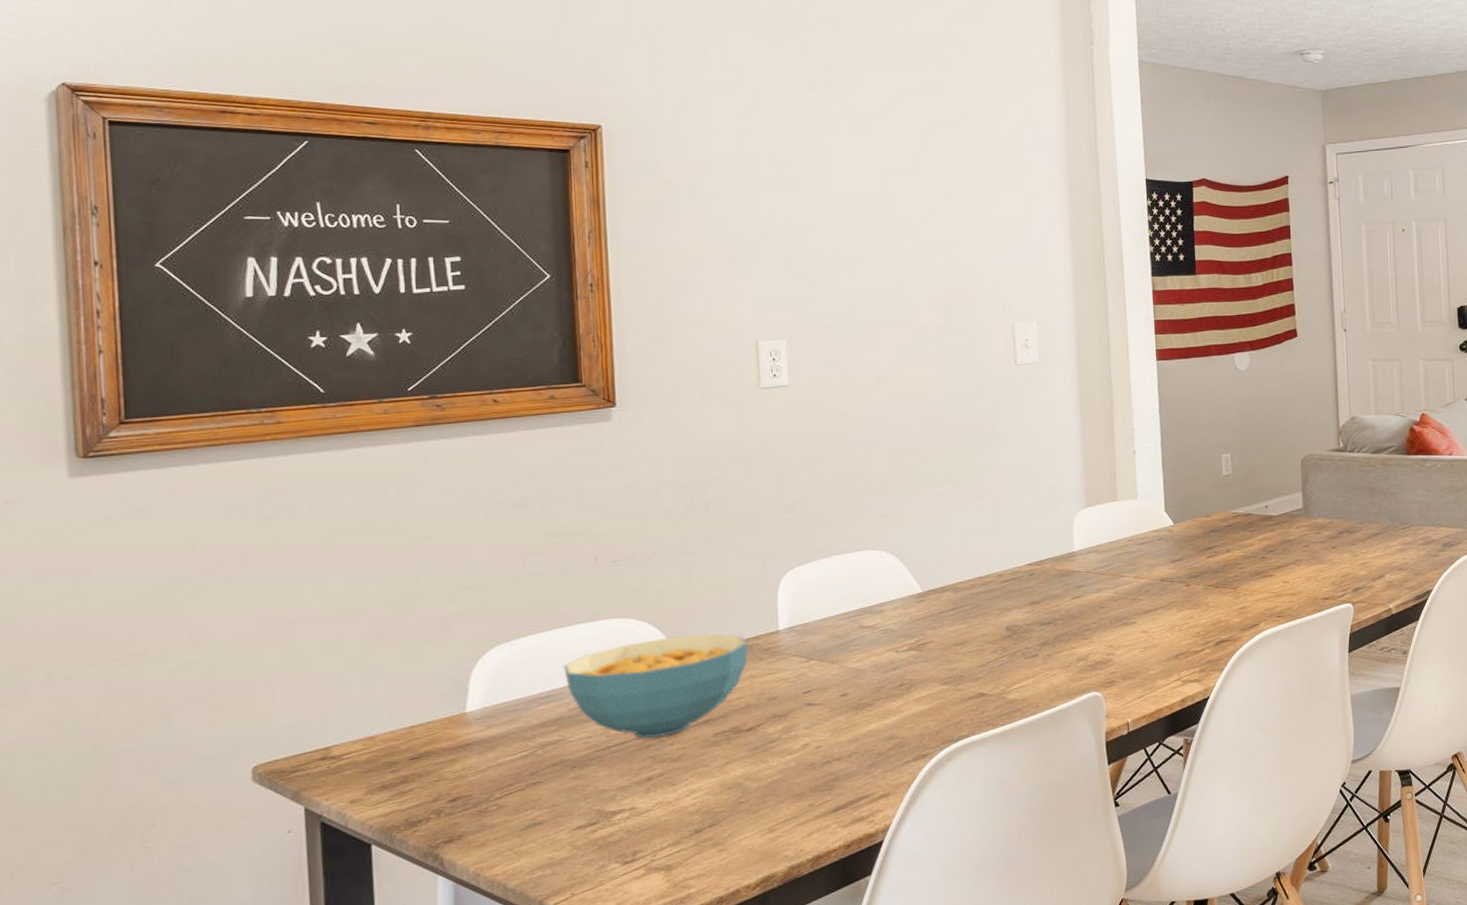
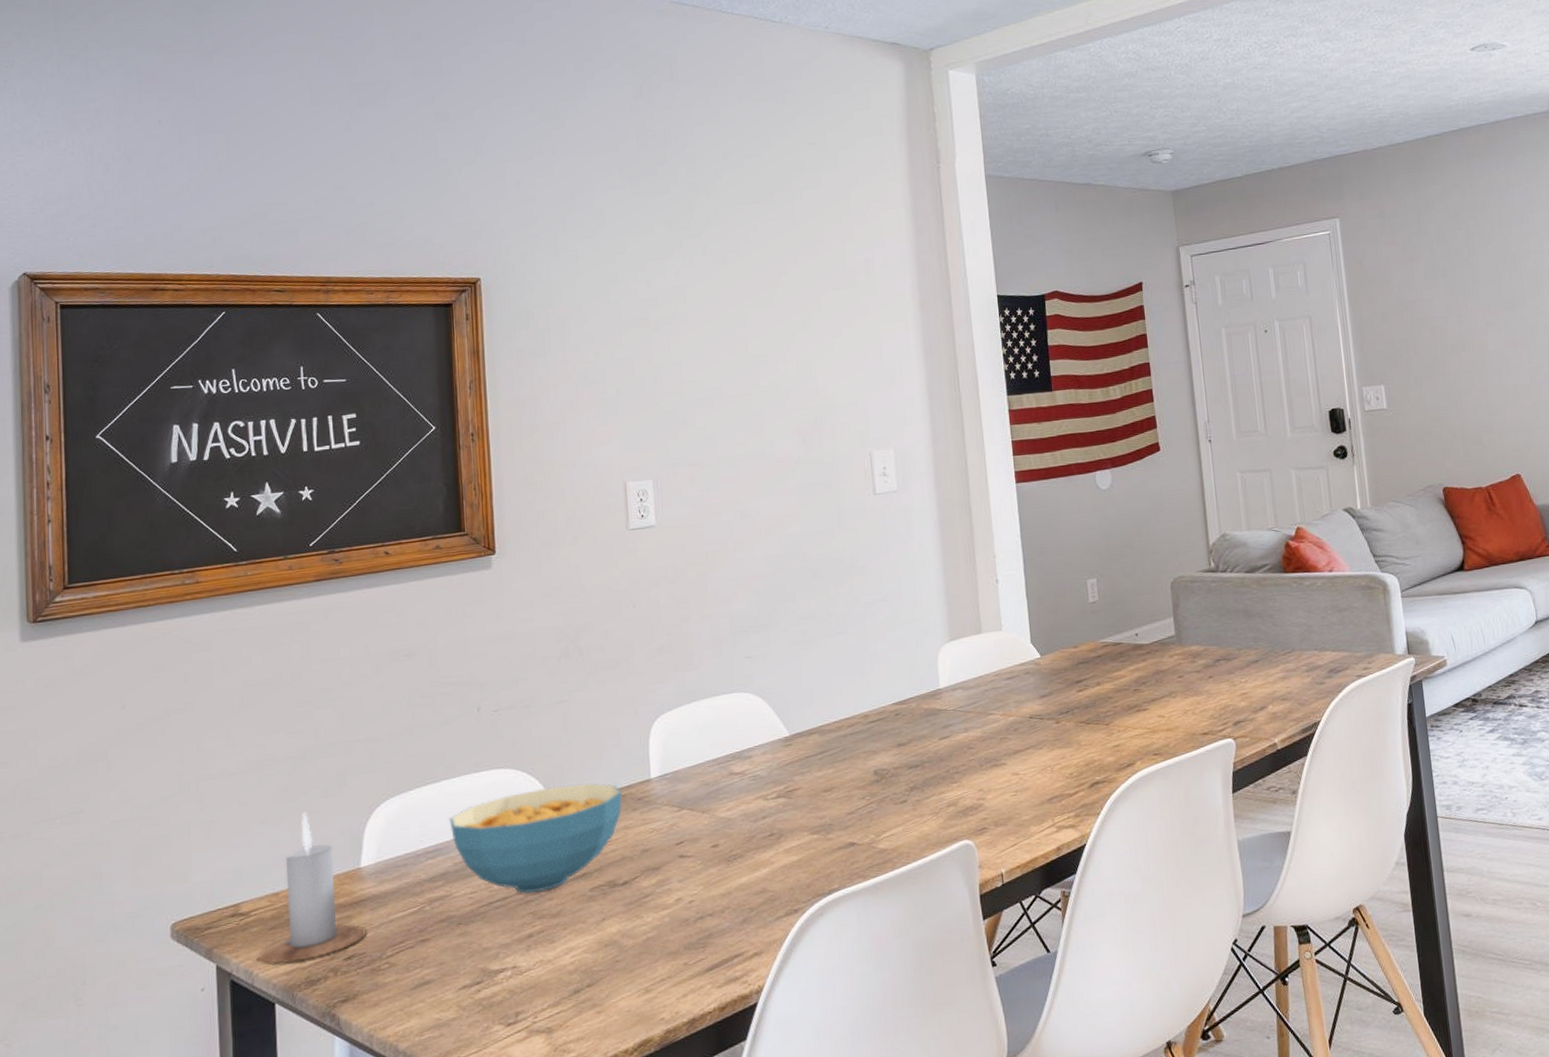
candle: none [352,657,472,806] -> present [258,811,366,963]

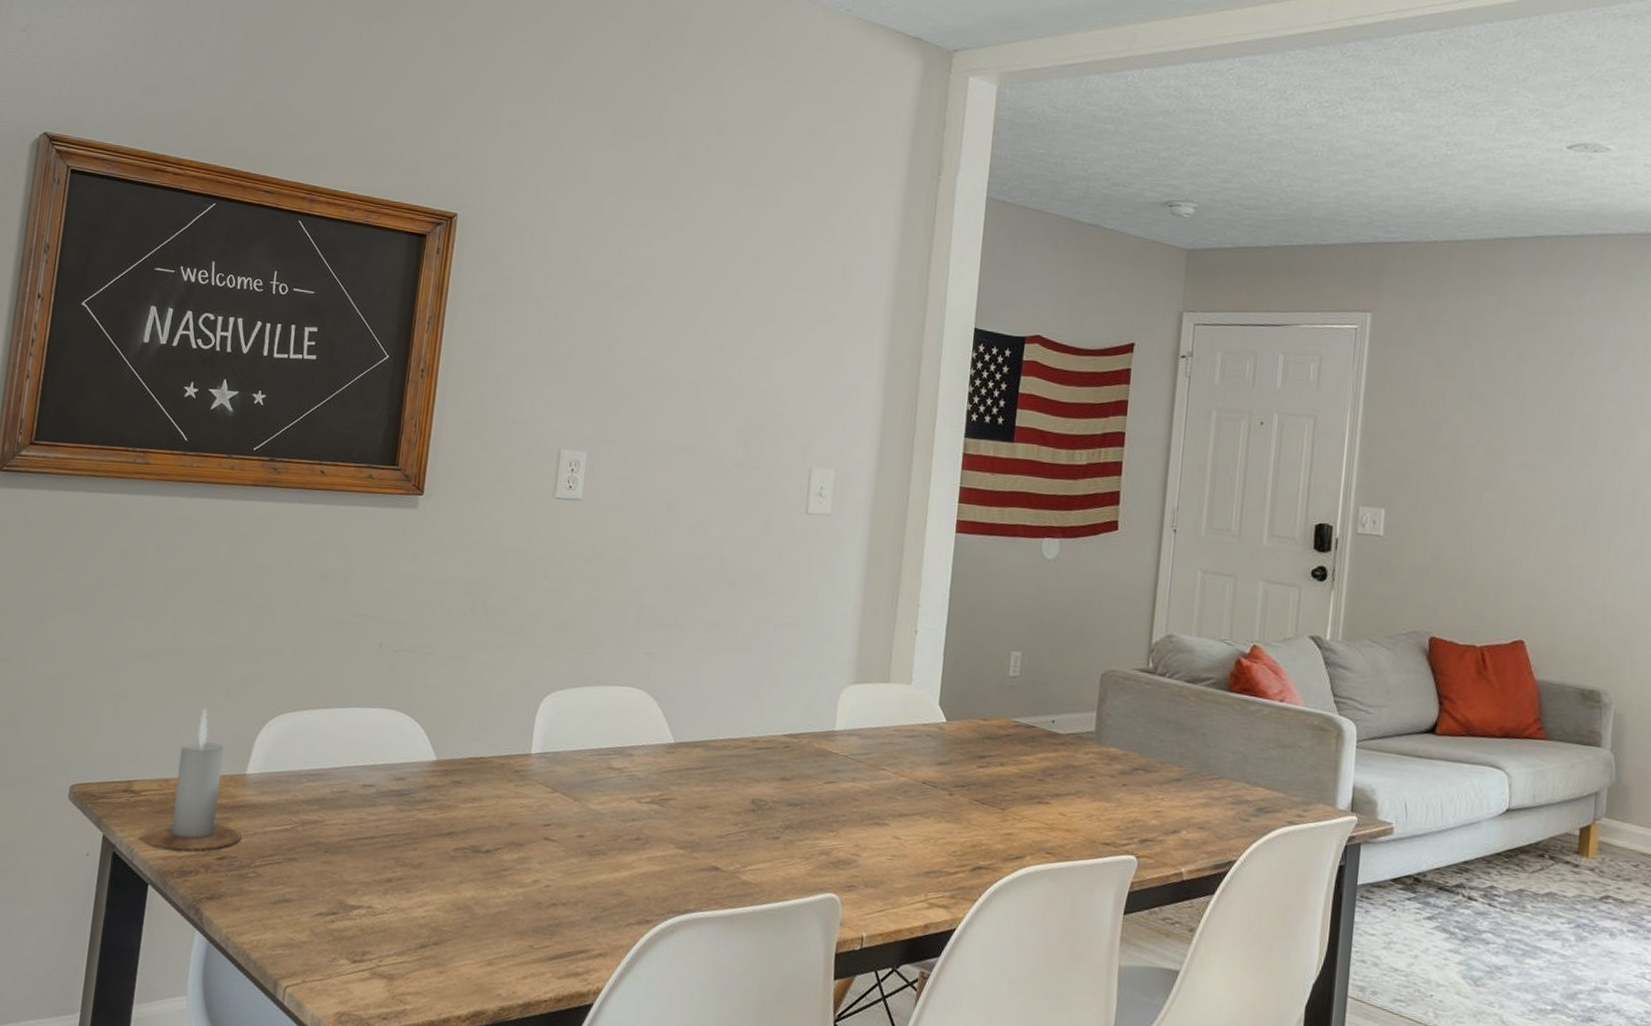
cereal bowl: present [449,783,623,893] -> none [334,736,501,840]

